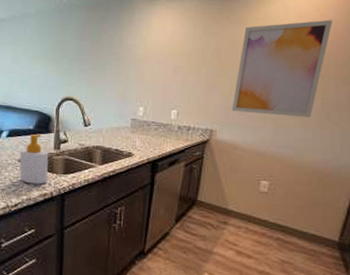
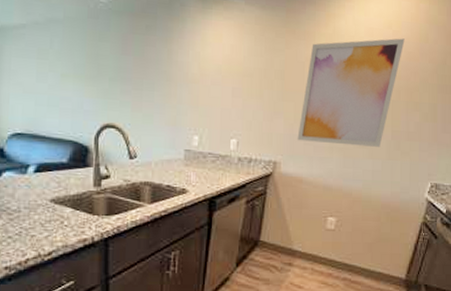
soap bottle: present [19,134,49,185] -> none [51,168,88,228]

